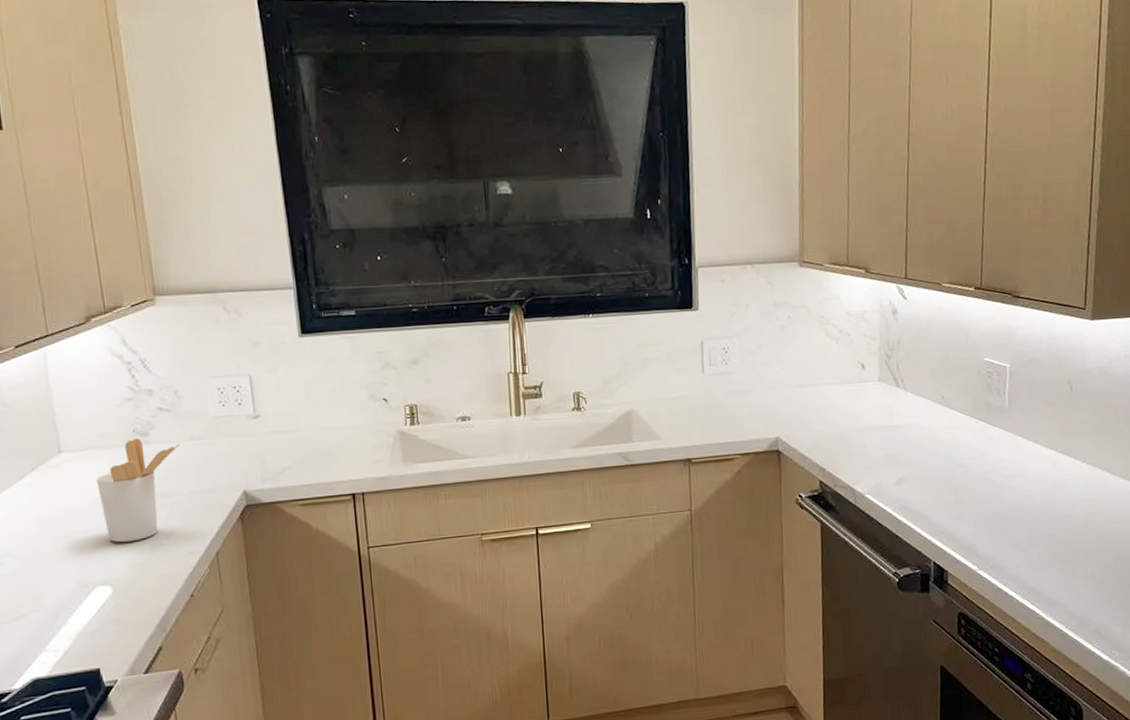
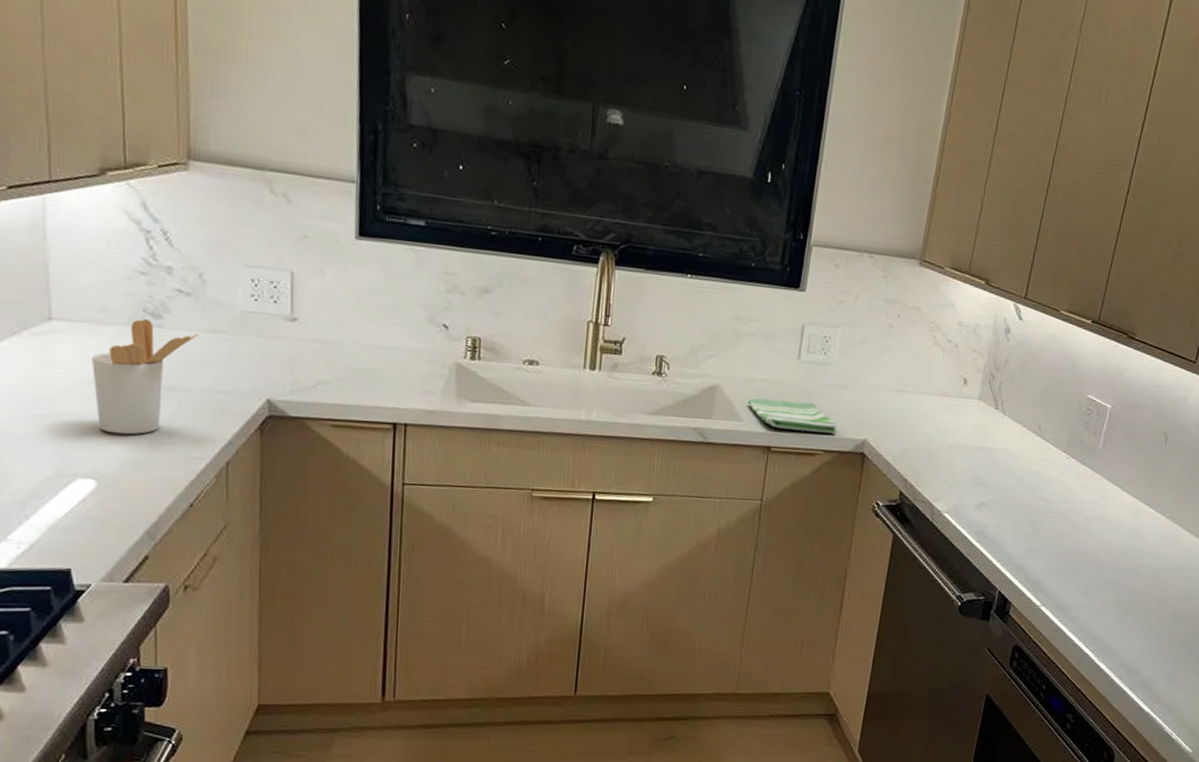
dish towel: none [663,411,750,441] -> present [748,398,837,434]

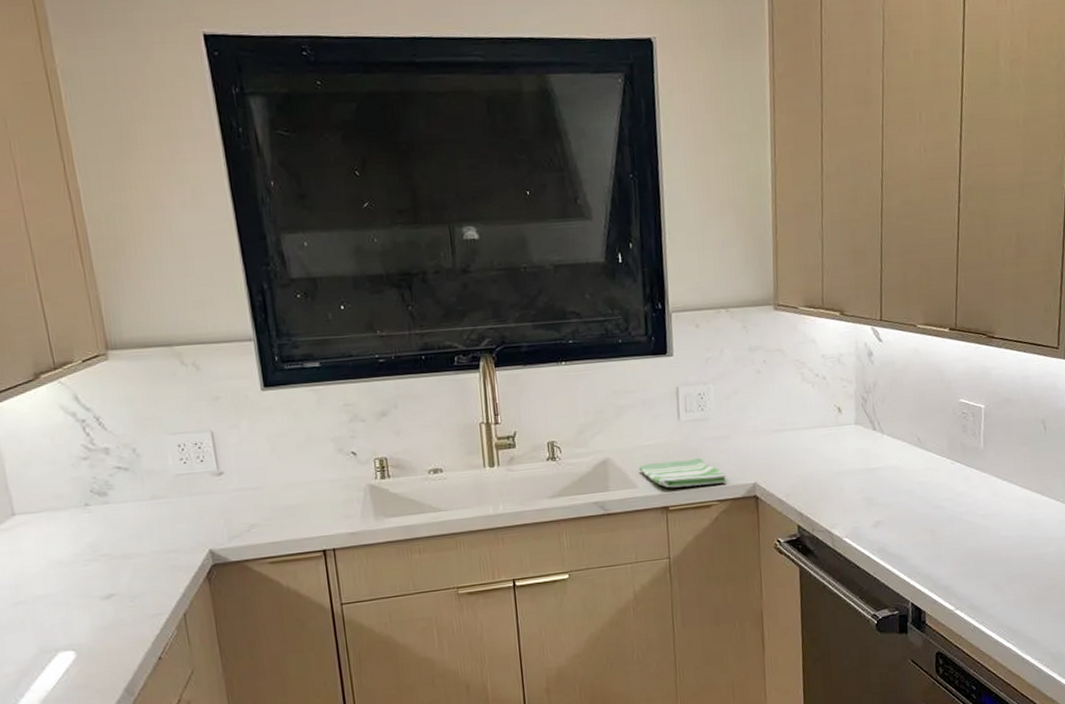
utensil holder: present [91,318,199,435] -> none [53,498,141,607]

